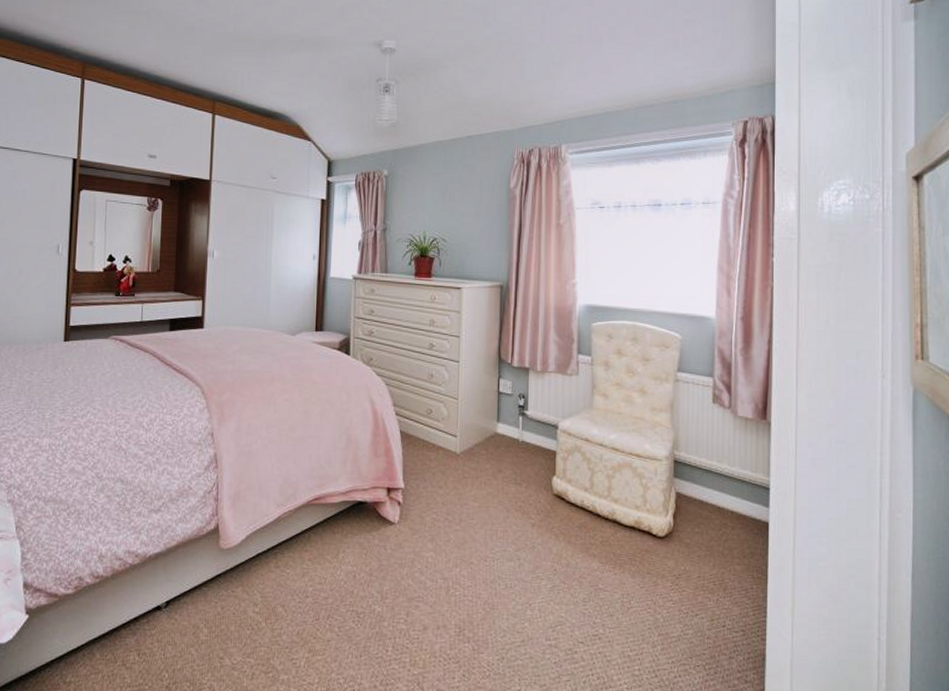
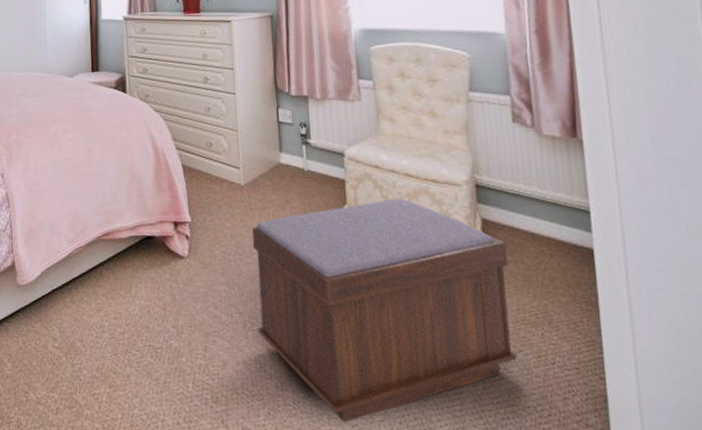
bench: none [461,471,695,683] -> present [252,198,517,423]

